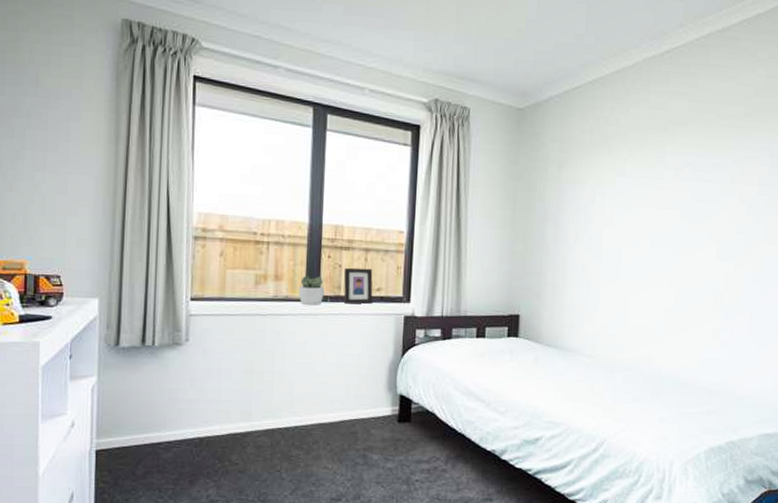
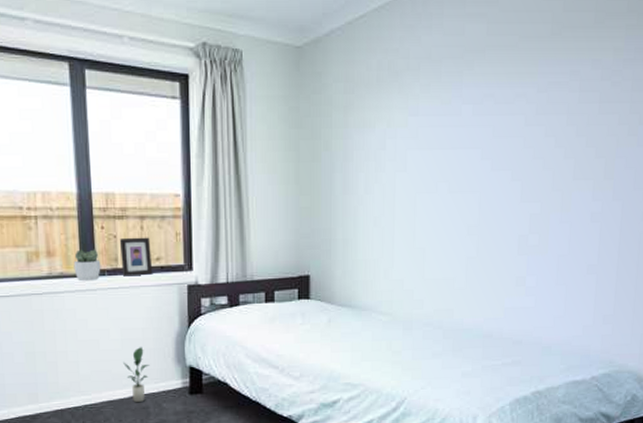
potted plant: none [337,372,362,428] -> present [123,347,150,403]

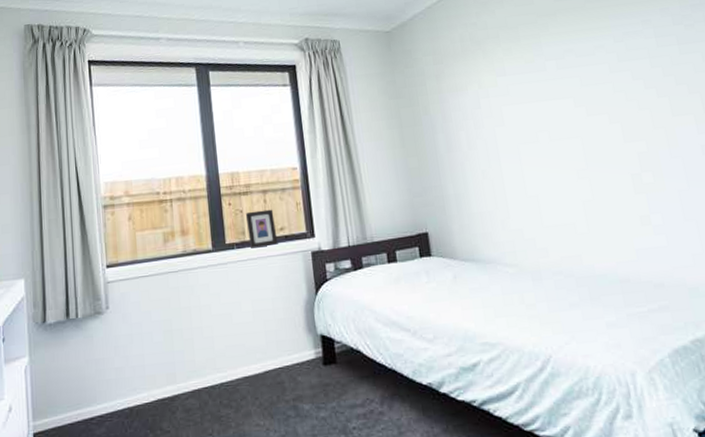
succulent plant: present [73,249,101,282] -> none [205,224,230,257]
potted plant: present [123,347,150,403] -> none [256,318,282,378]

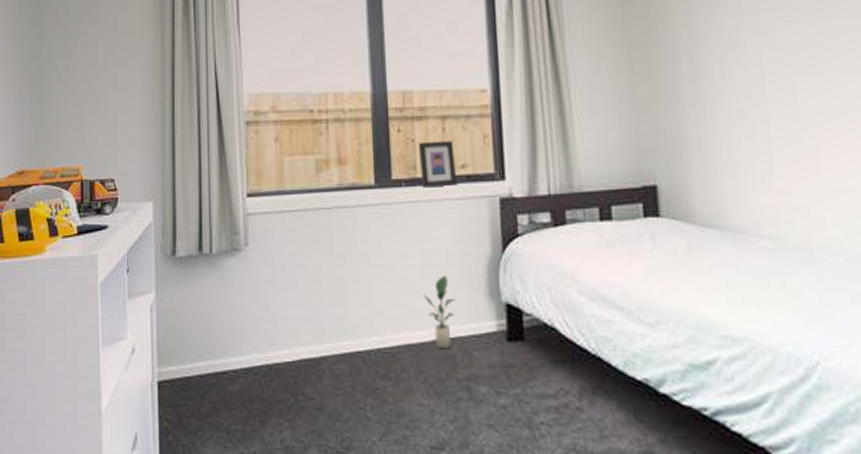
potted plant: none [256,318,282,378] -> present [424,276,456,350]

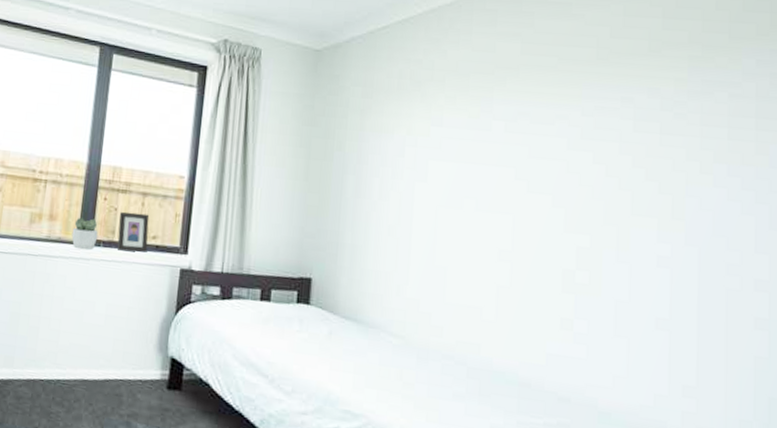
succulent plant: none [366,155,398,194] -> present [71,217,98,251]
potted plant: present [424,276,456,350] -> none [103,326,130,389]

